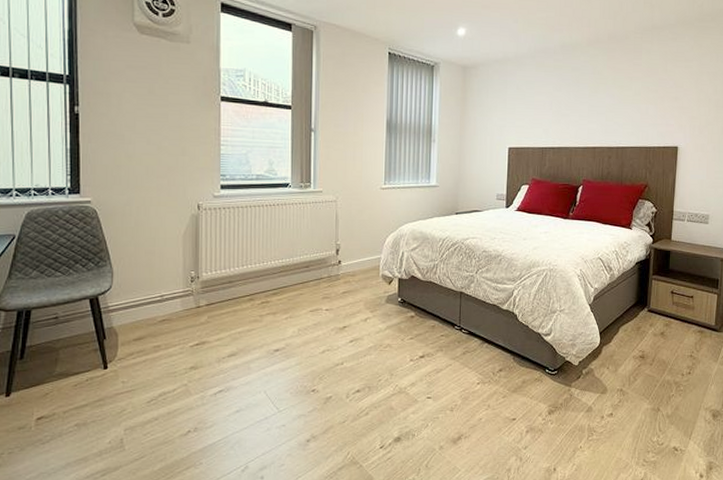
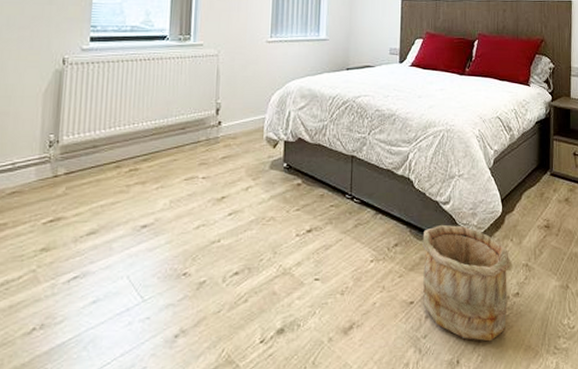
wooden bucket: none [524,353,605,454] -> present [422,224,509,342]

